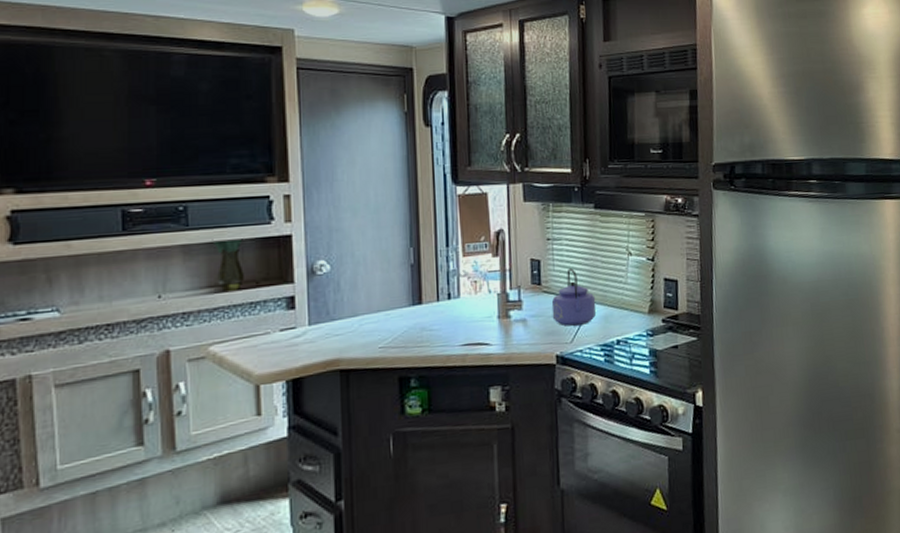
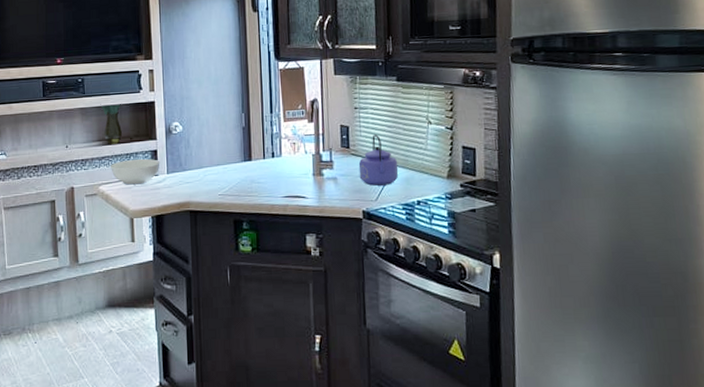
bowl: none [227,307,299,343] -> present [111,158,160,185]

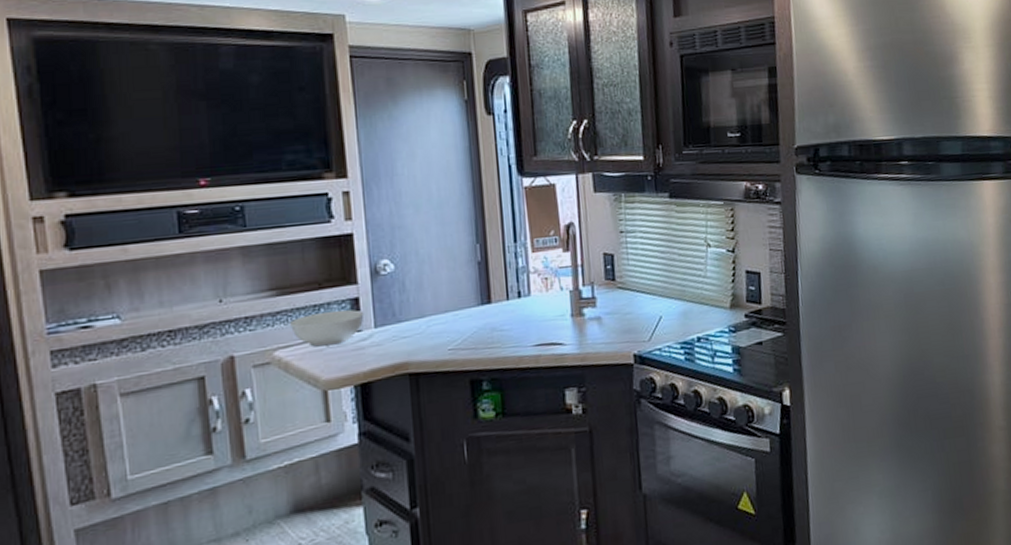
vase: present [100,104,122,144] -> none [271,238,306,294]
kettle: present [358,134,399,186] -> none [627,262,675,324]

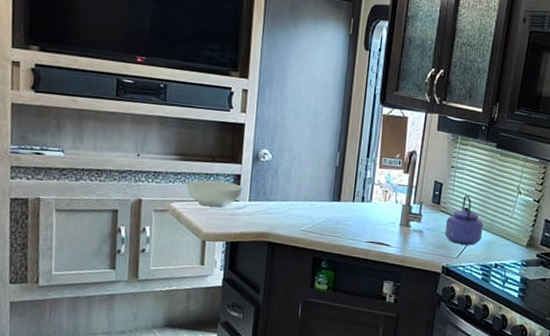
kettle: none [627,262,675,324] -> present [444,195,484,245]

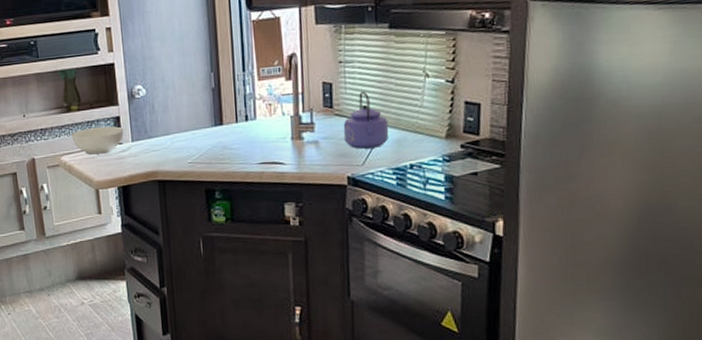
vase: none [182,116,207,162] -> present [56,67,81,112]

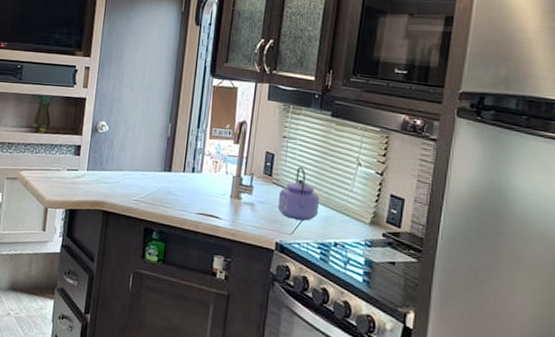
bowl: present [71,126,124,155] -> none [34,150,82,177]

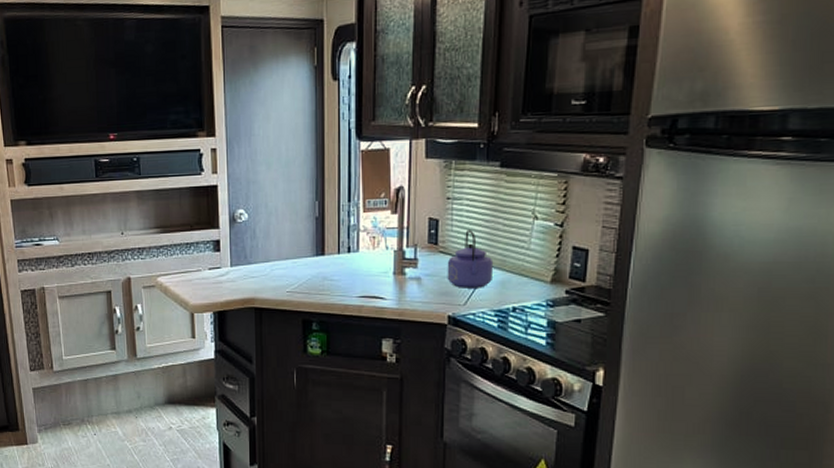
vase: present [33,92,54,133] -> none [158,187,181,232]

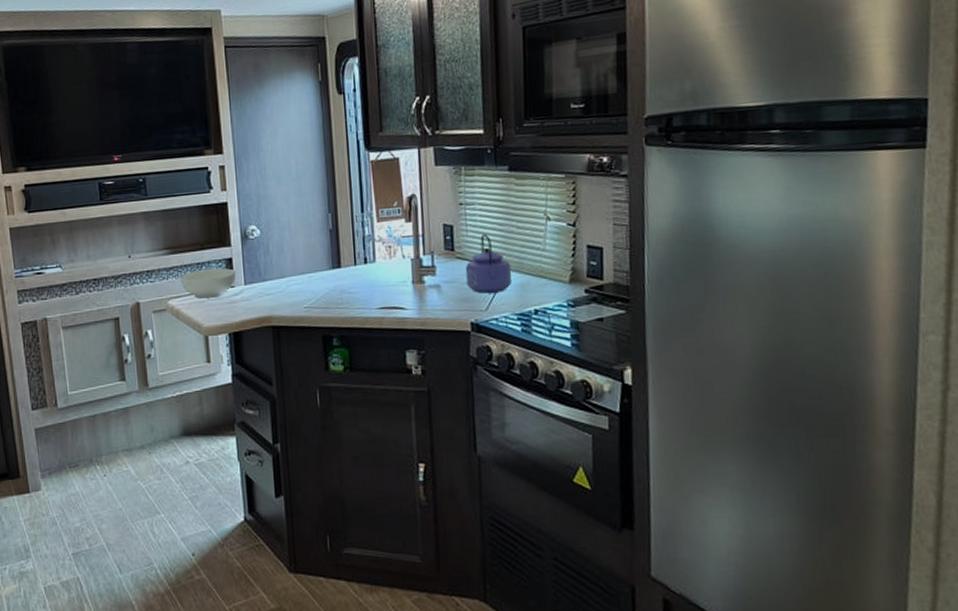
bowl: none [169,249,223,277] -> present [180,268,237,299]

